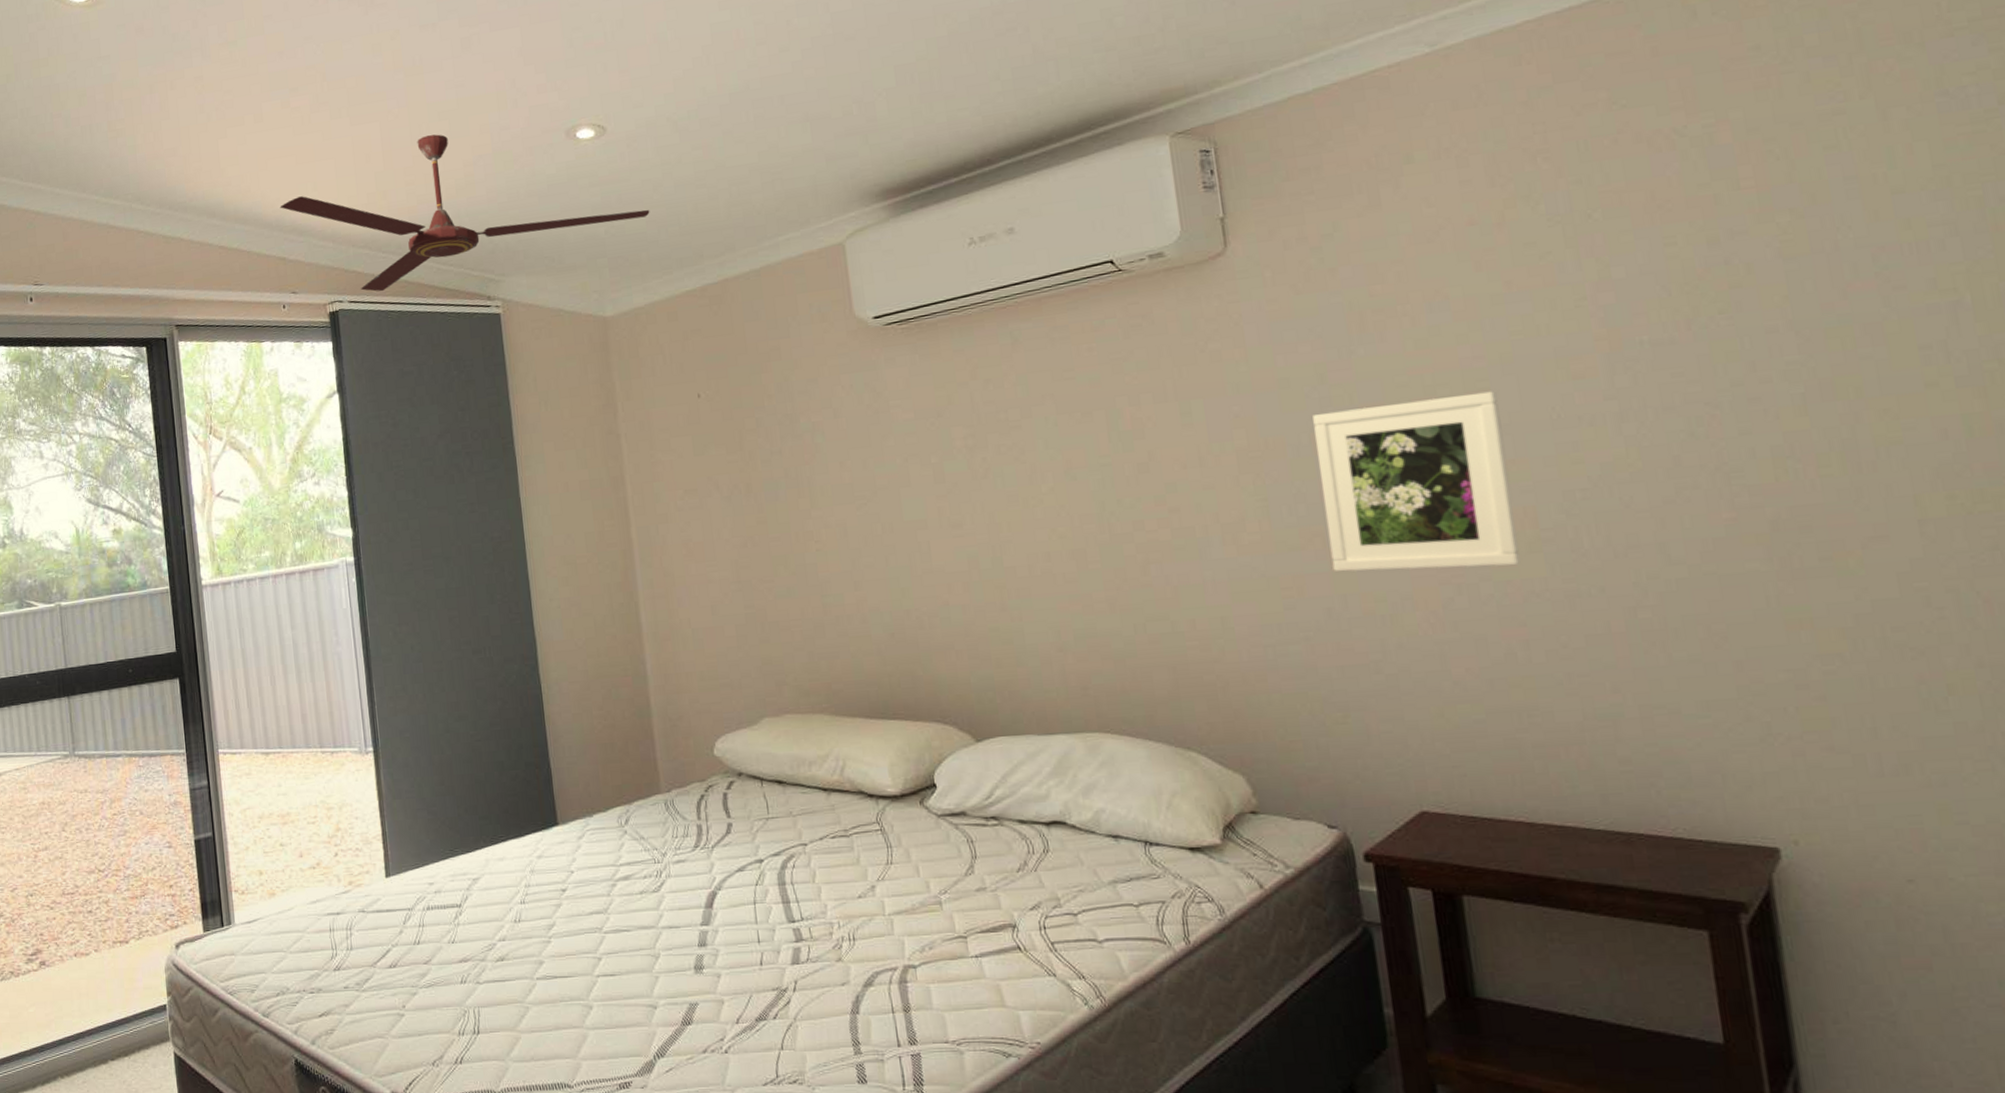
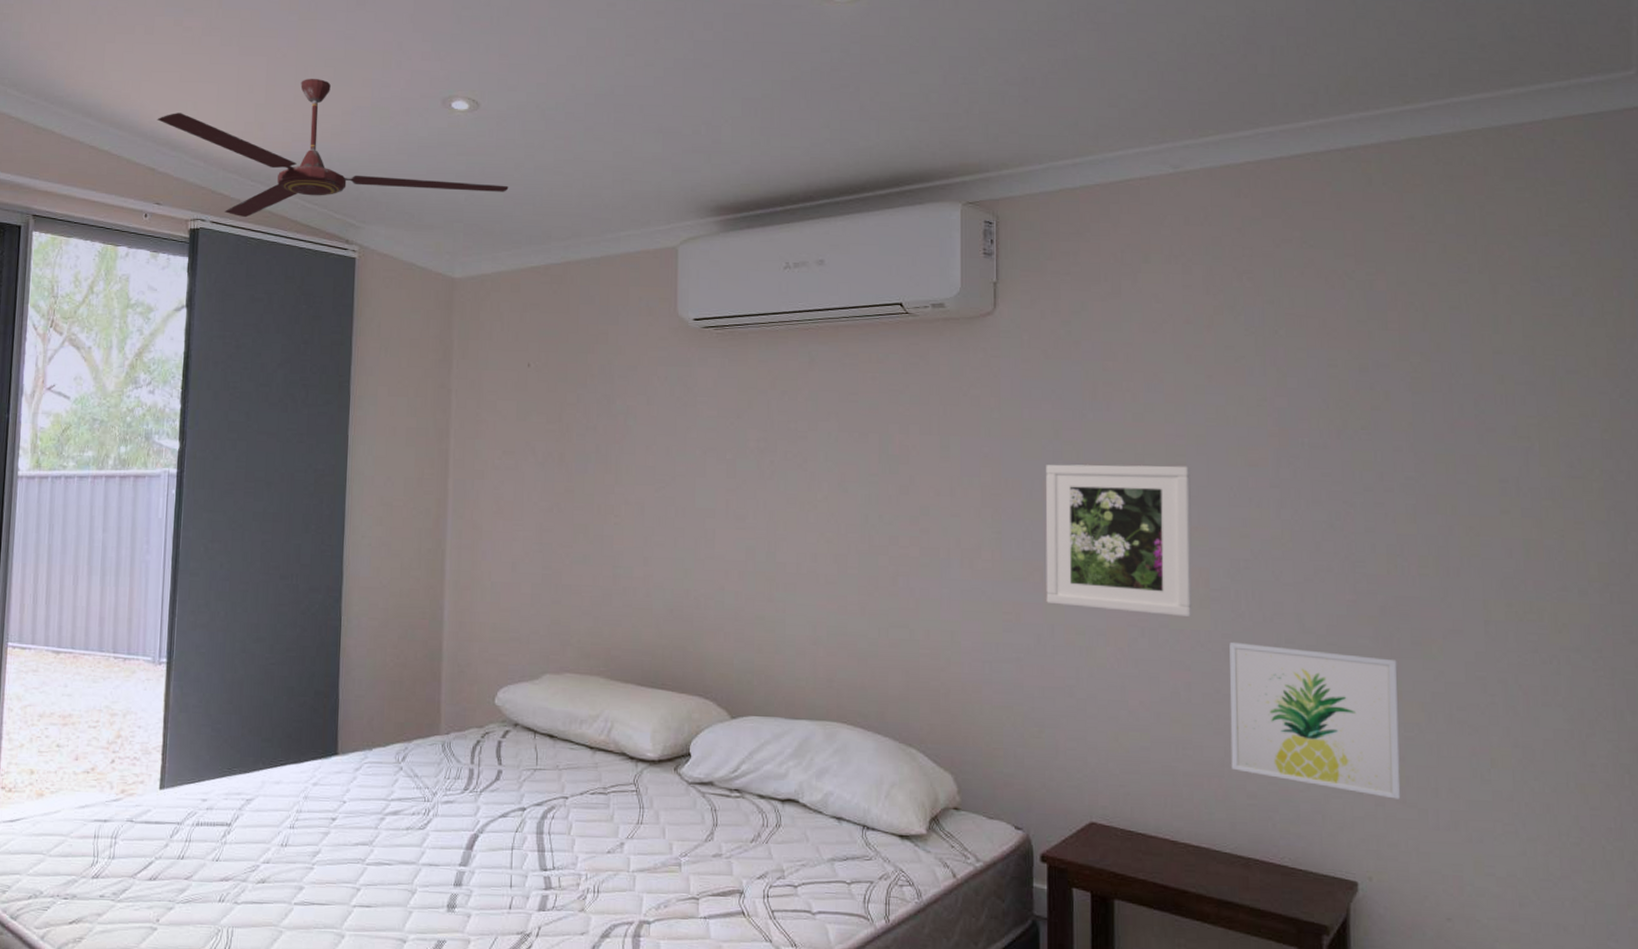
wall art: none [1573,581,1827,747] -> present [1229,641,1401,799]

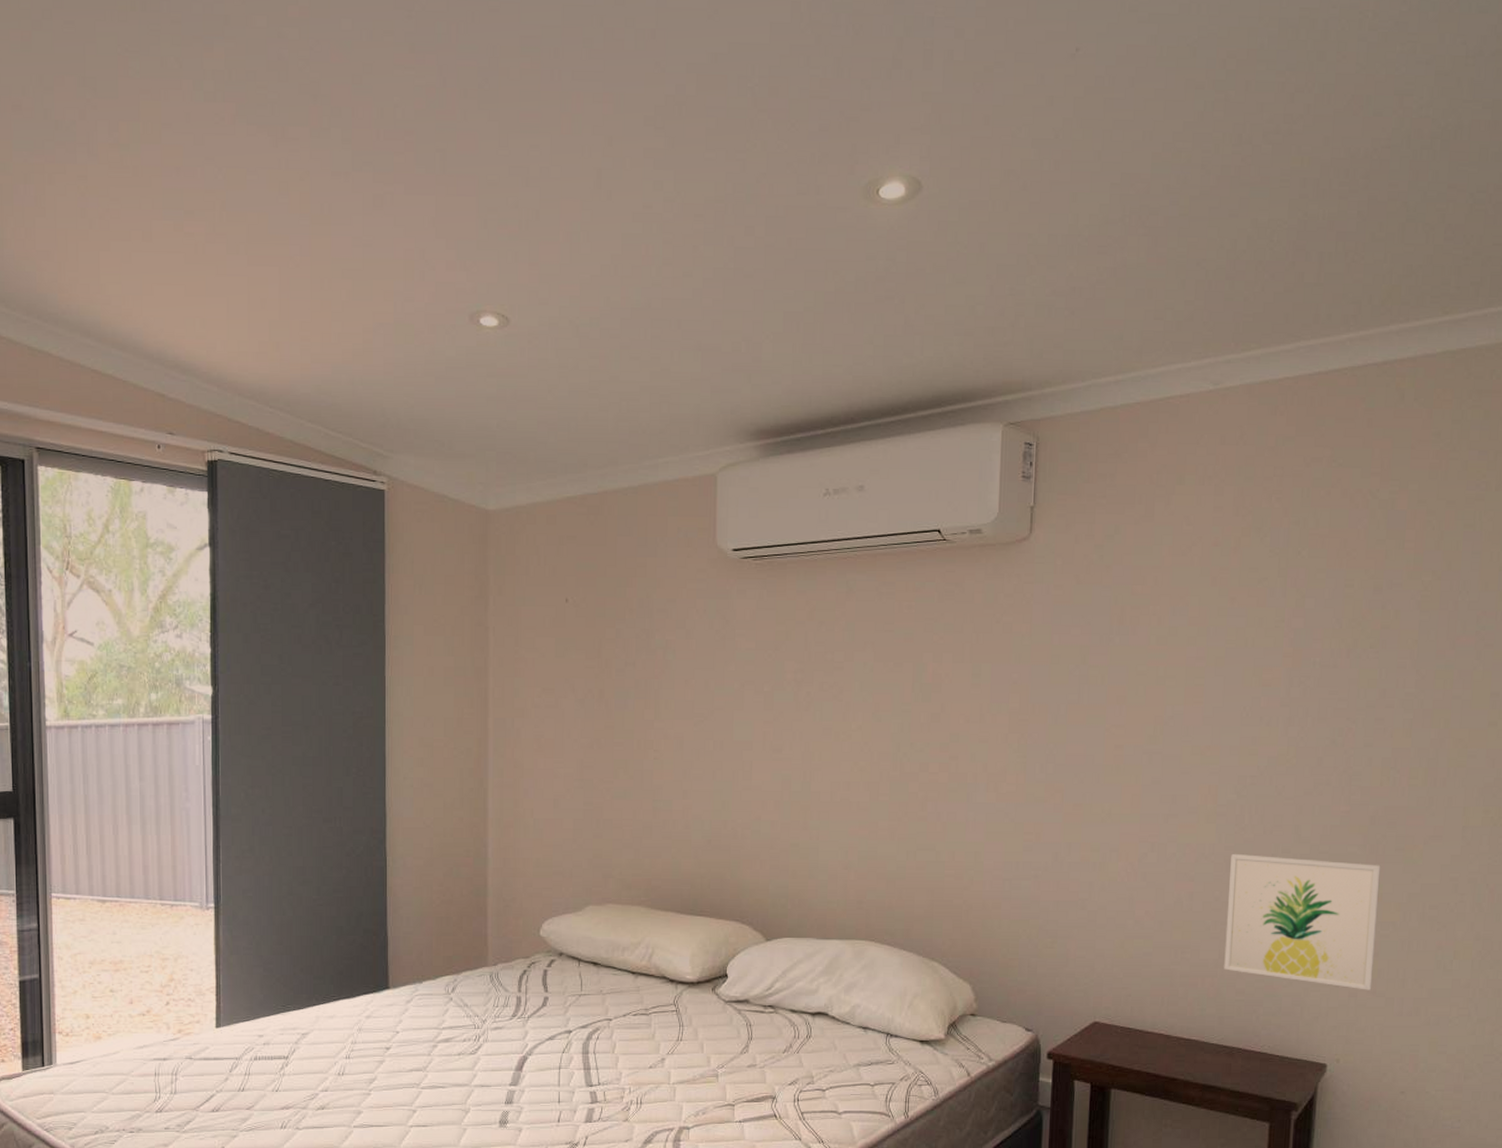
ceiling fan: present [157,79,509,218] -> none [163,292,542,448]
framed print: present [1045,464,1192,618] -> none [1065,687,1208,832]

